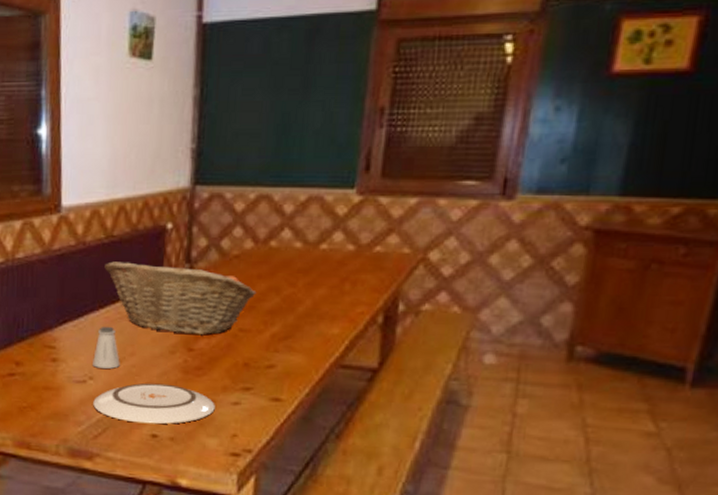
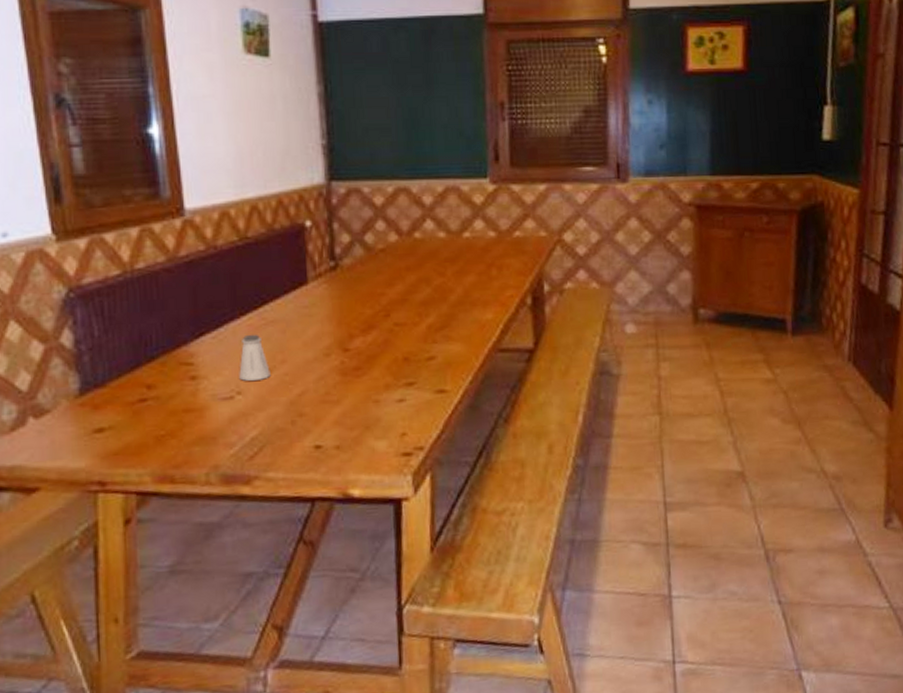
plate: present [93,383,215,425] -> none [244,389,380,436]
fruit basket: present [104,261,257,335] -> none [241,262,407,334]

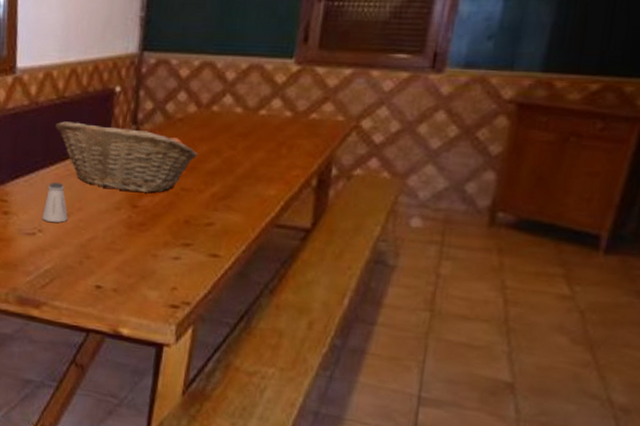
fruit basket: none [241,262,407,334] -> present [55,121,199,193]

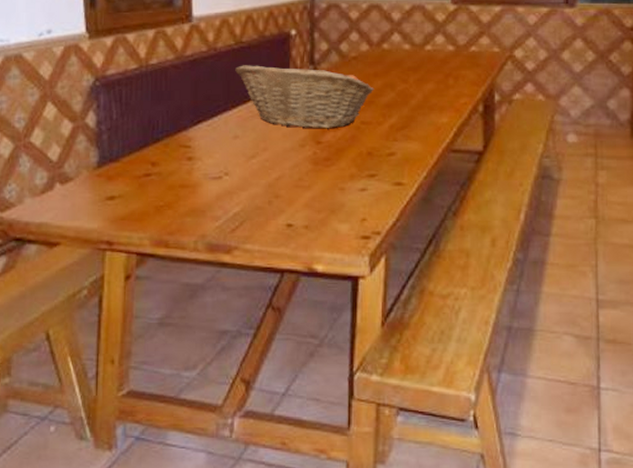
saltshaker: present [42,182,68,223] -> none [227,124,254,164]

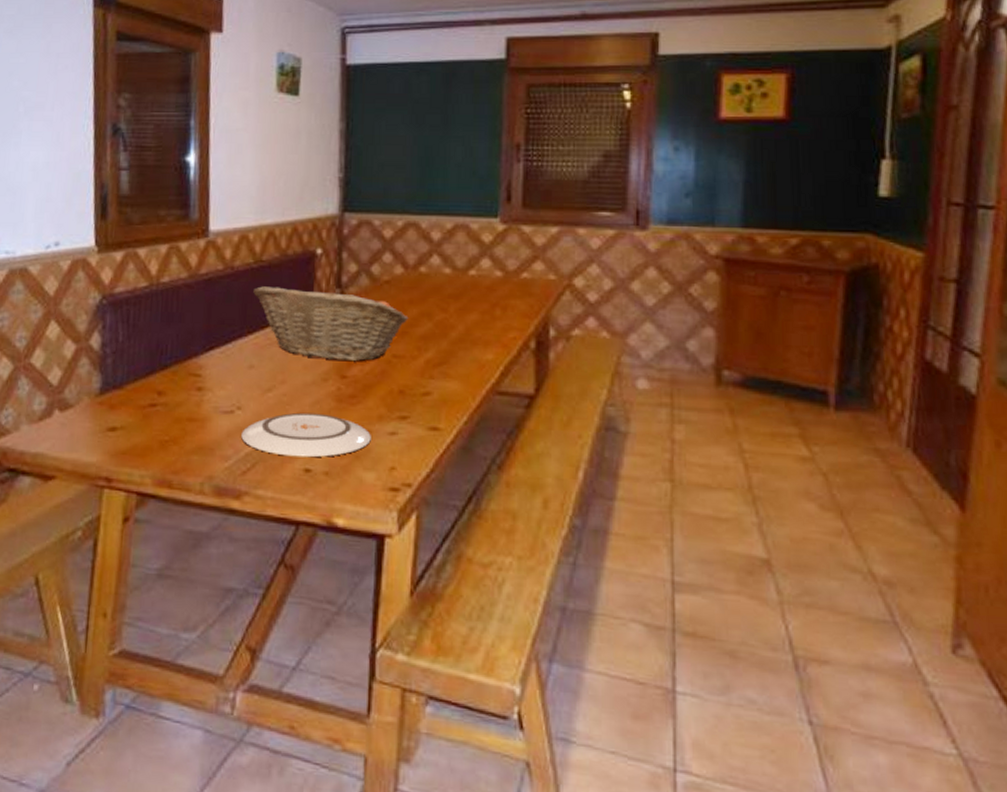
plate: none [229,175,344,214] -> present [241,412,371,458]

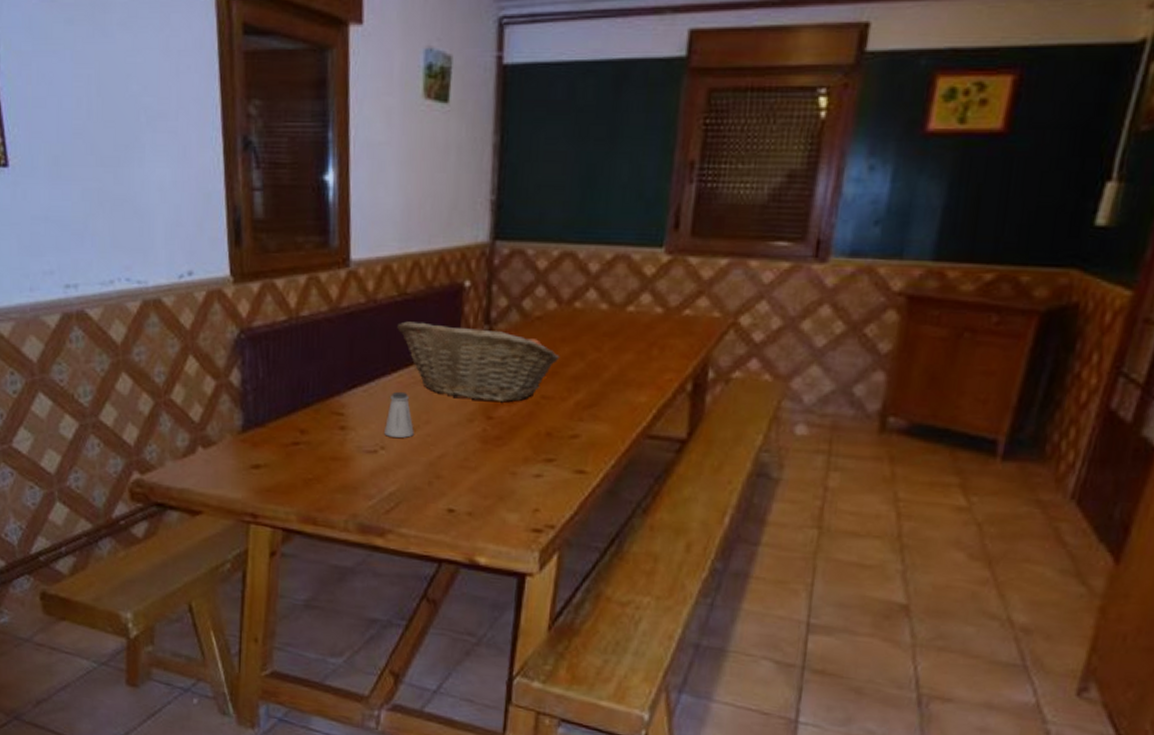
saltshaker: none [241,352,270,398] -> present [384,391,414,438]
plate: present [241,412,371,458] -> none [385,453,516,498]

